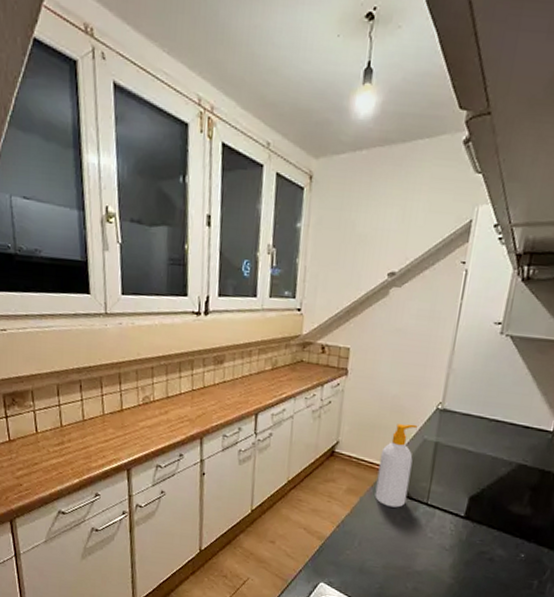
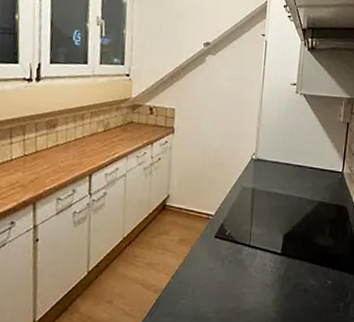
soap bottle: present [375,424,418,508] -> none [204,174,237,252]

